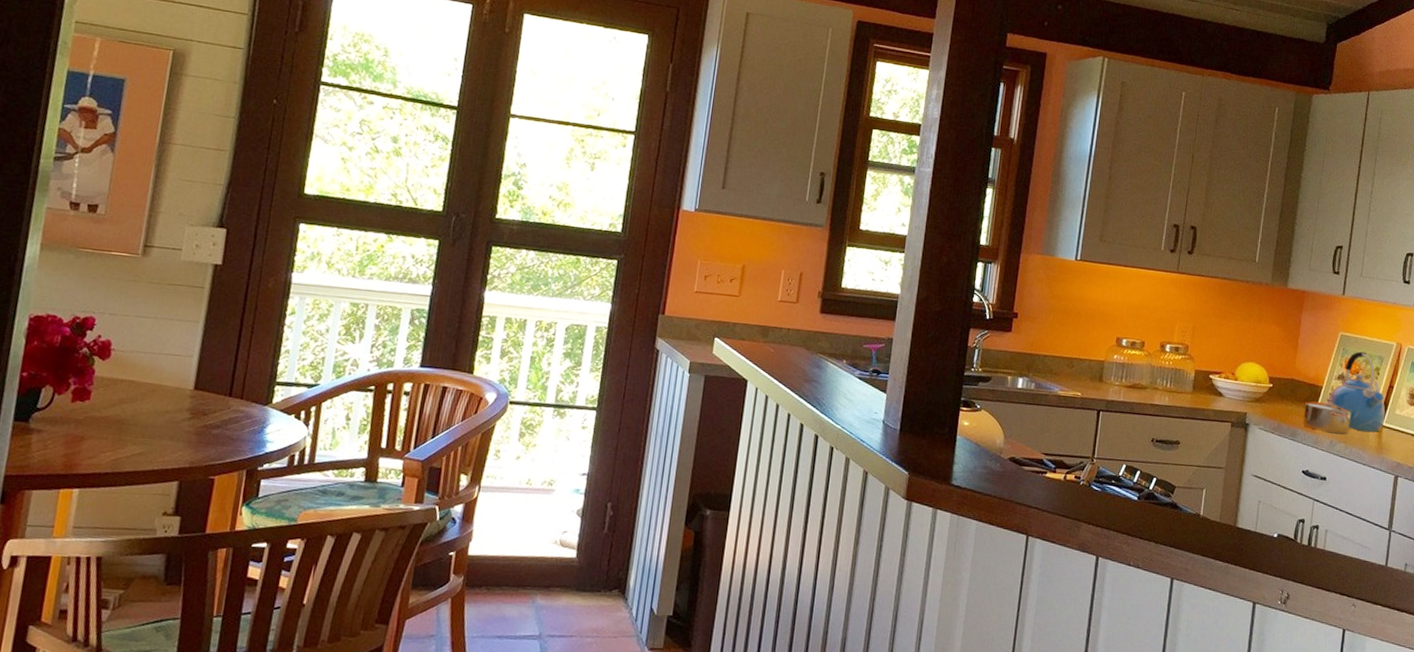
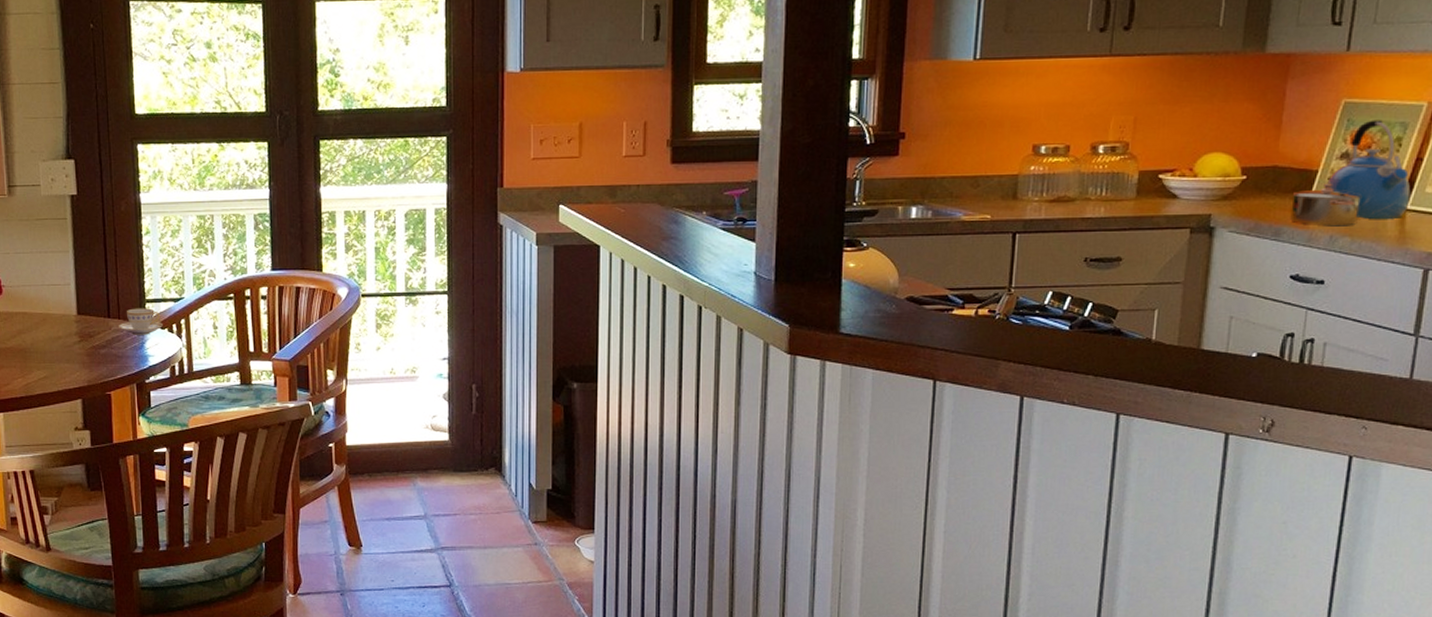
teacup: none [239,389,290,419] -> present [119,308,163,335]

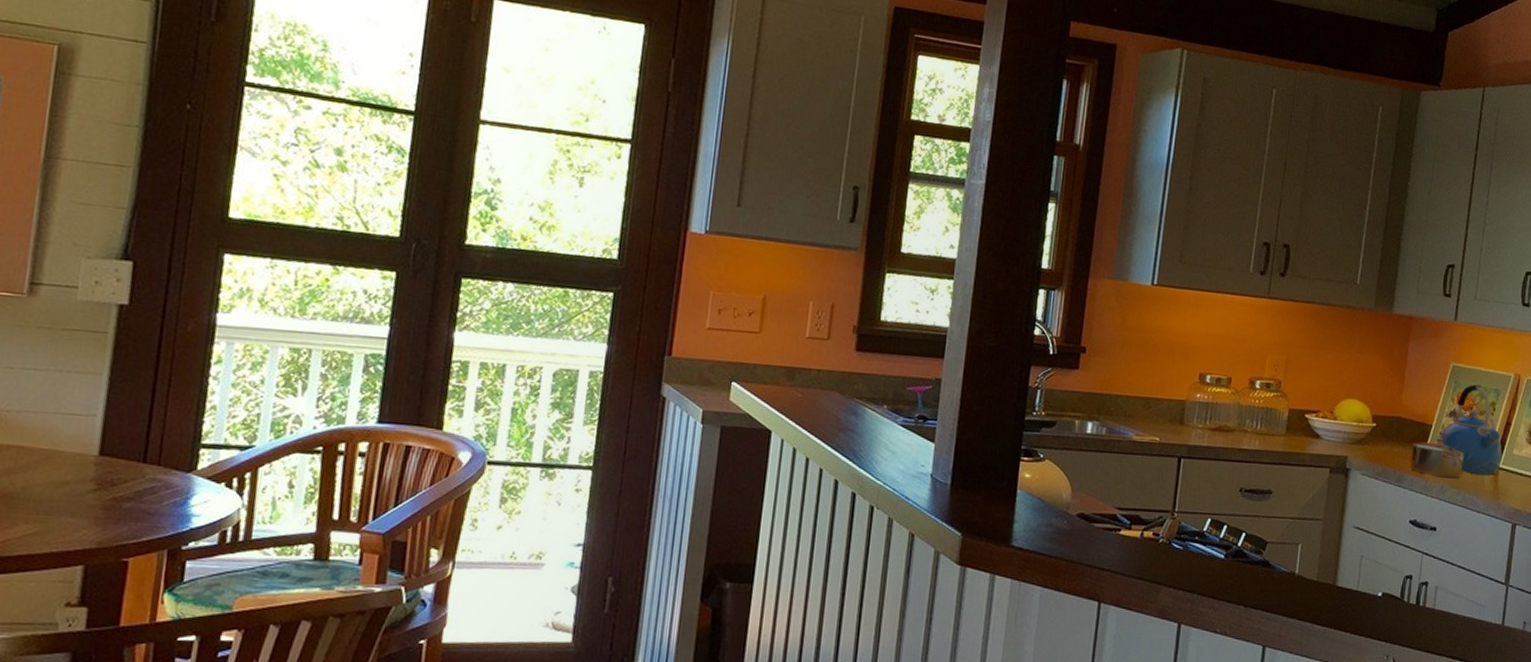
teacup: present [119,308,163,335] -> none [156,453,219,489]

